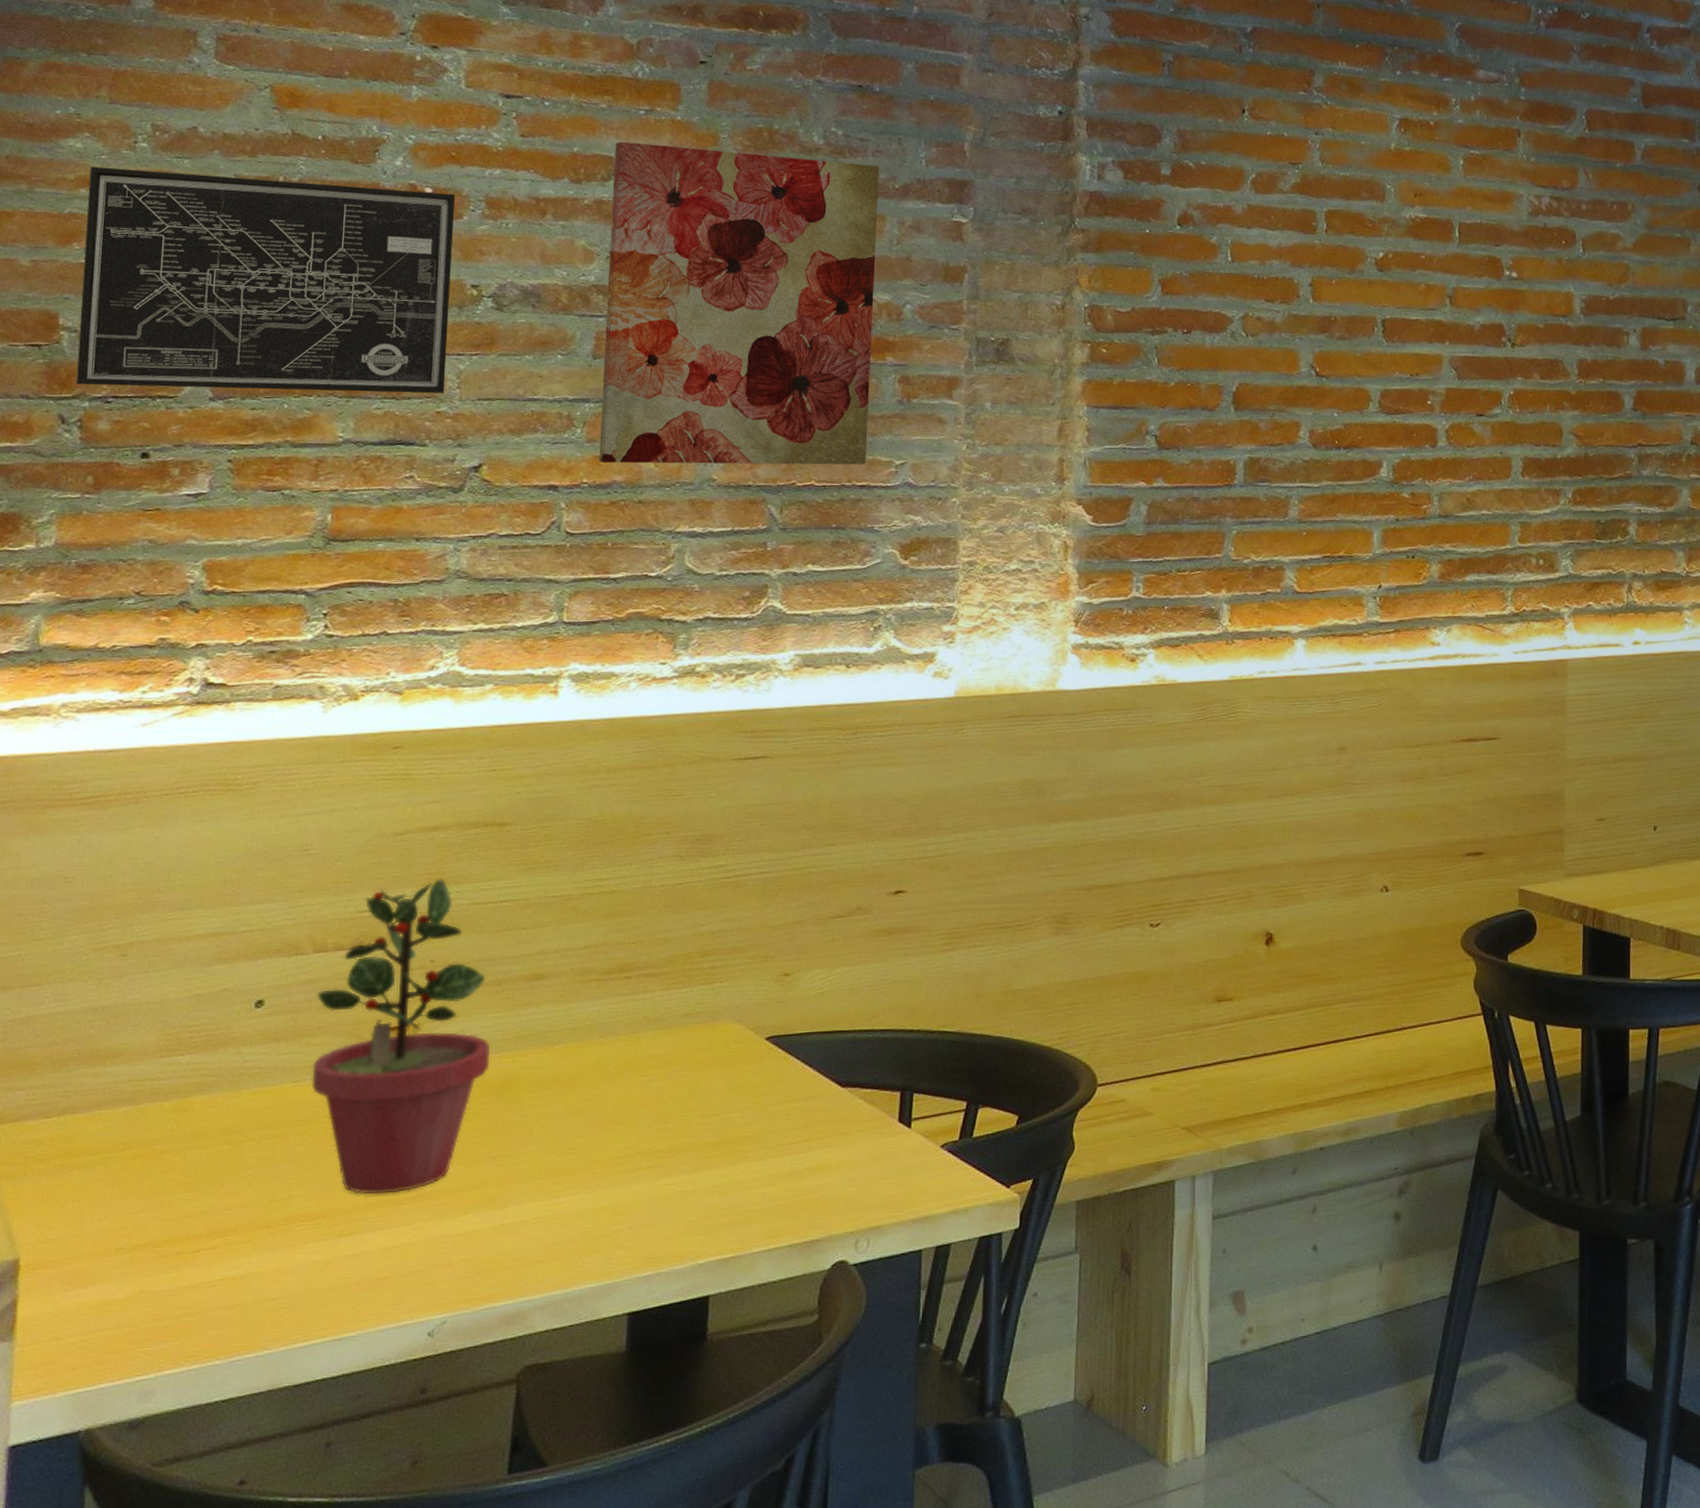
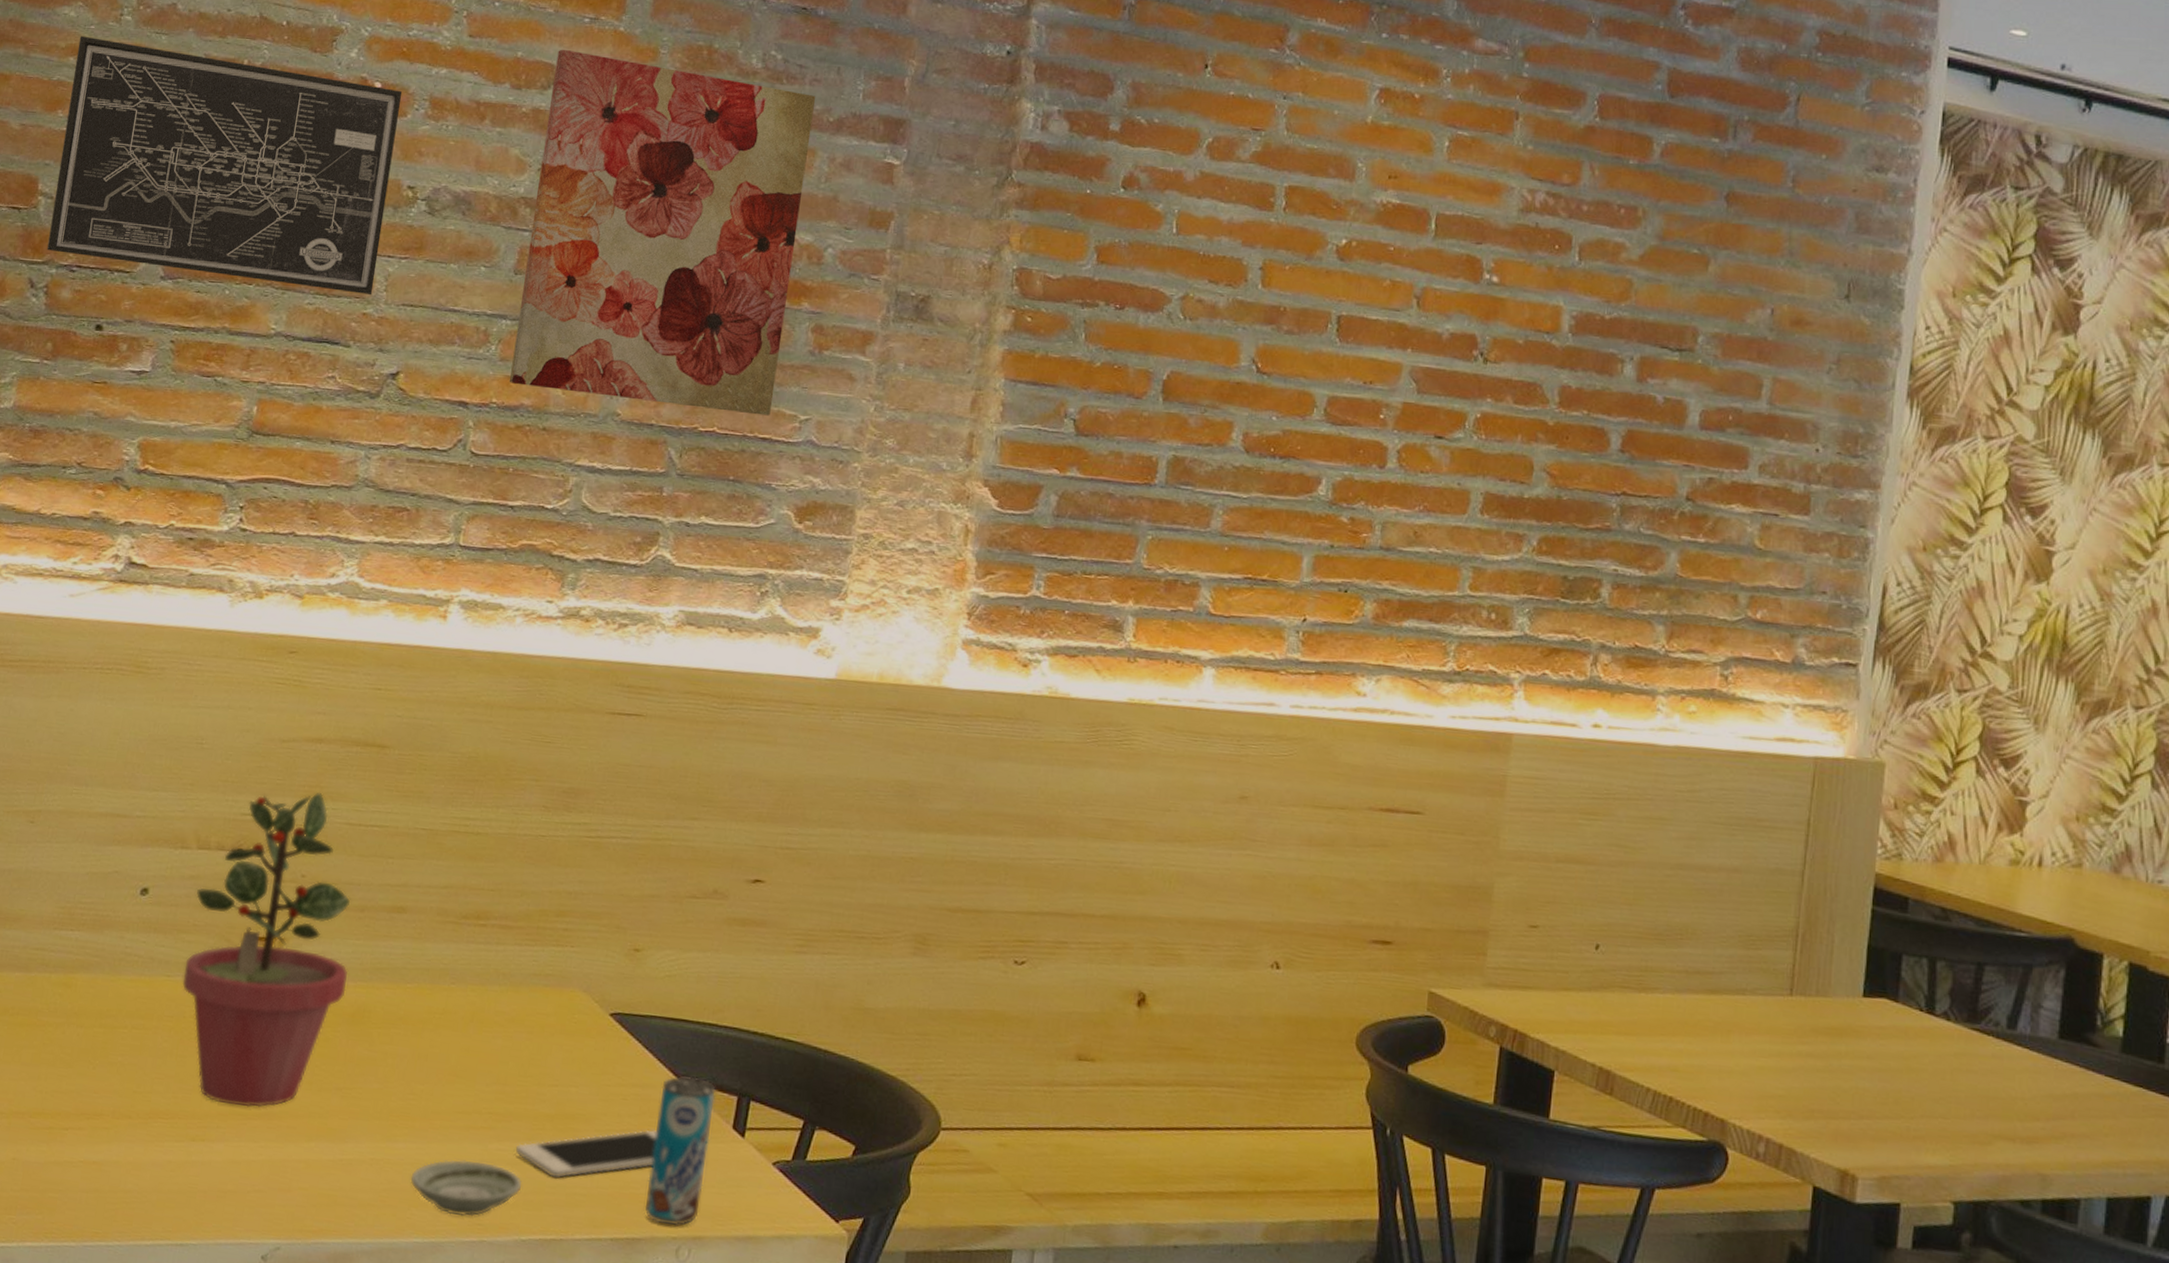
saucer: none [578,1199,694,1255] -> present [410,1159,523,1217]
cell phone: none [684,1137,825,1200] -> present [516,1130,658,1179]
beverage can: none [820,1081,878,1223] -> present [644,1076,716,1226]

